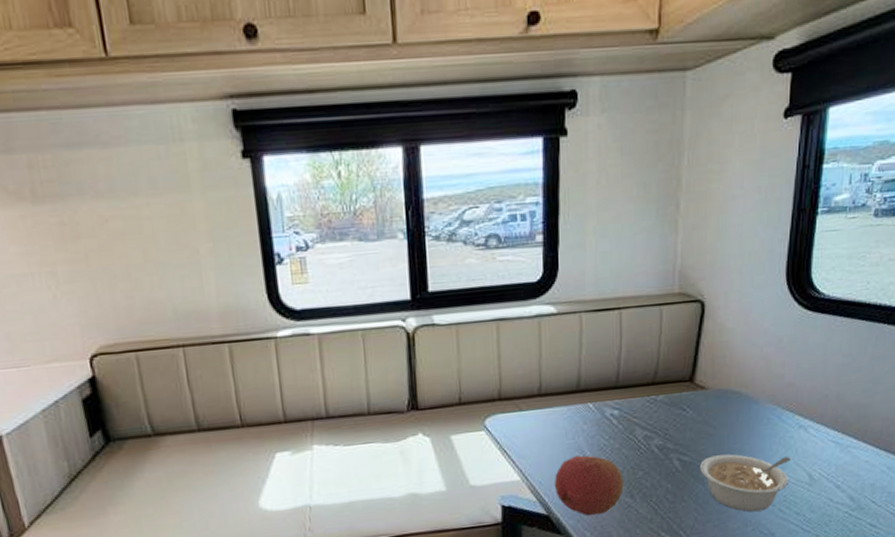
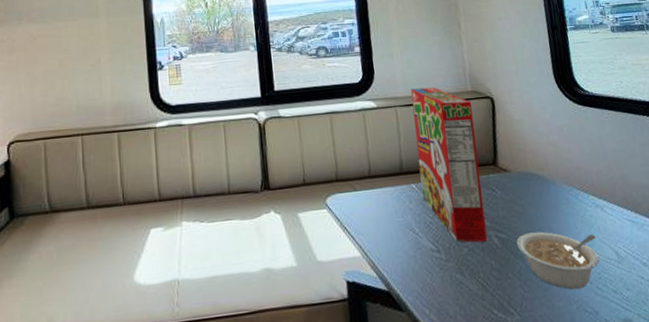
fruit: present [554,455,624,516] -> none [390,232,453,293]
cereal box: none [599,287,677,466] -> present [411,87,488,243]

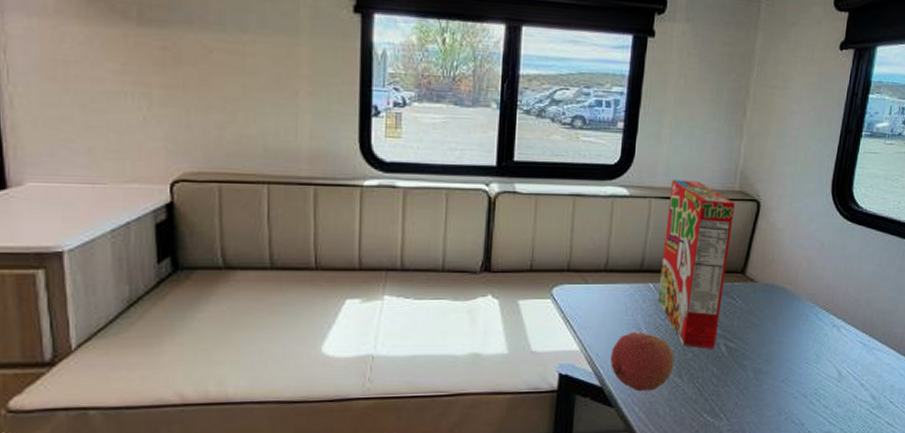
fruit: none [390,232,453,293] -> present [610,332,674,392]
legume: present [516,231,600,290] -> none [743,345,825,402]

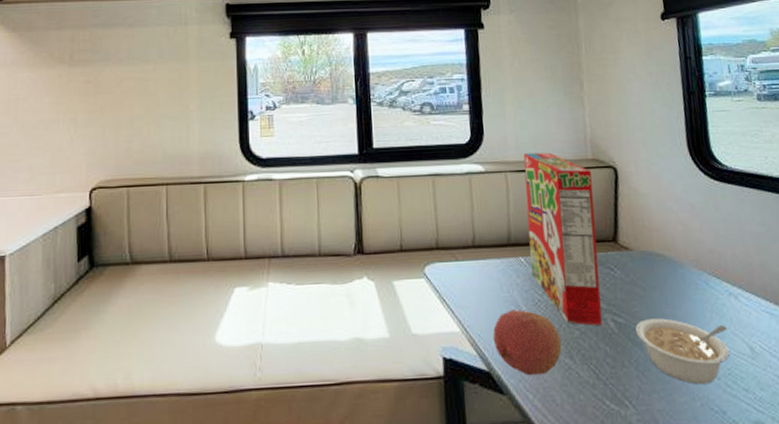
legume: none [743,345,825,402] -> present [635,318,730,385]

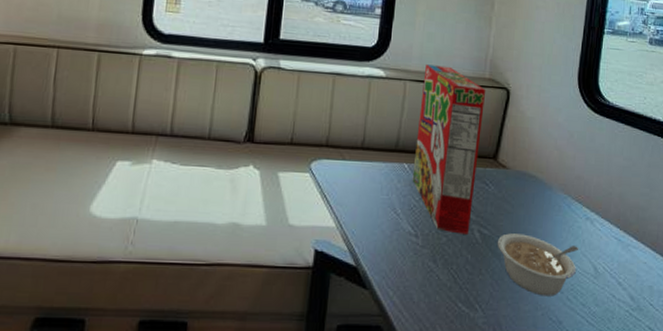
fruit: present [492,310,562,376] -> none [365,212,429,275]

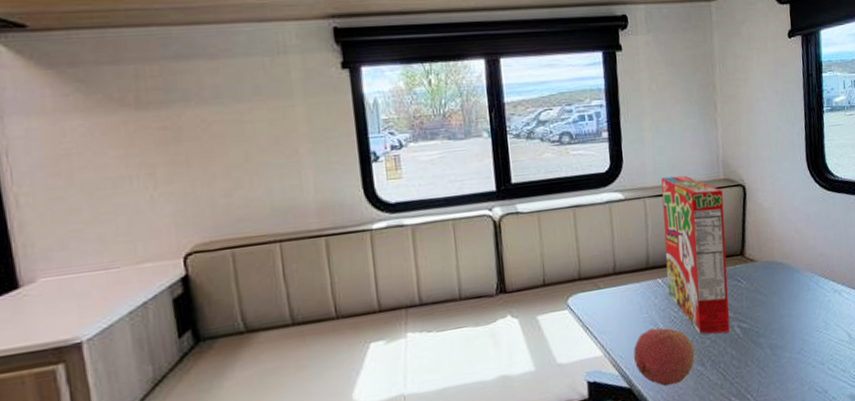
fruit: none [365,212,429,275] -> present [633,328,695,387]
legume: present [497,233,579,296] -> none [757,319,833,372]

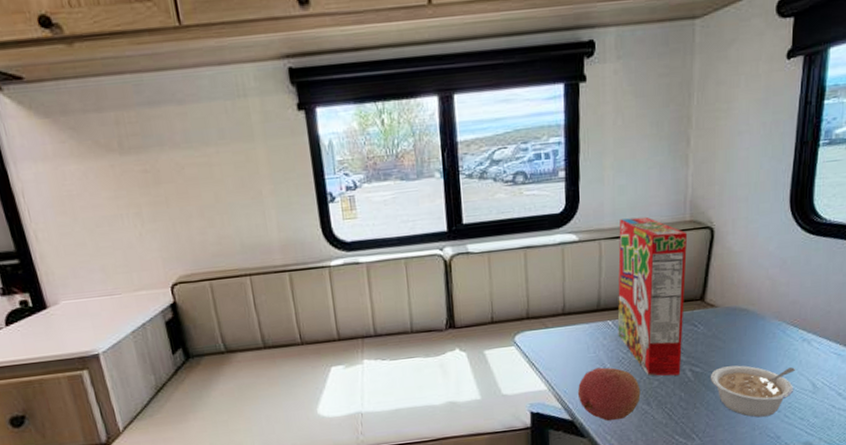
legume: none [757,319,833,372] -> present [710,365,796,418]

